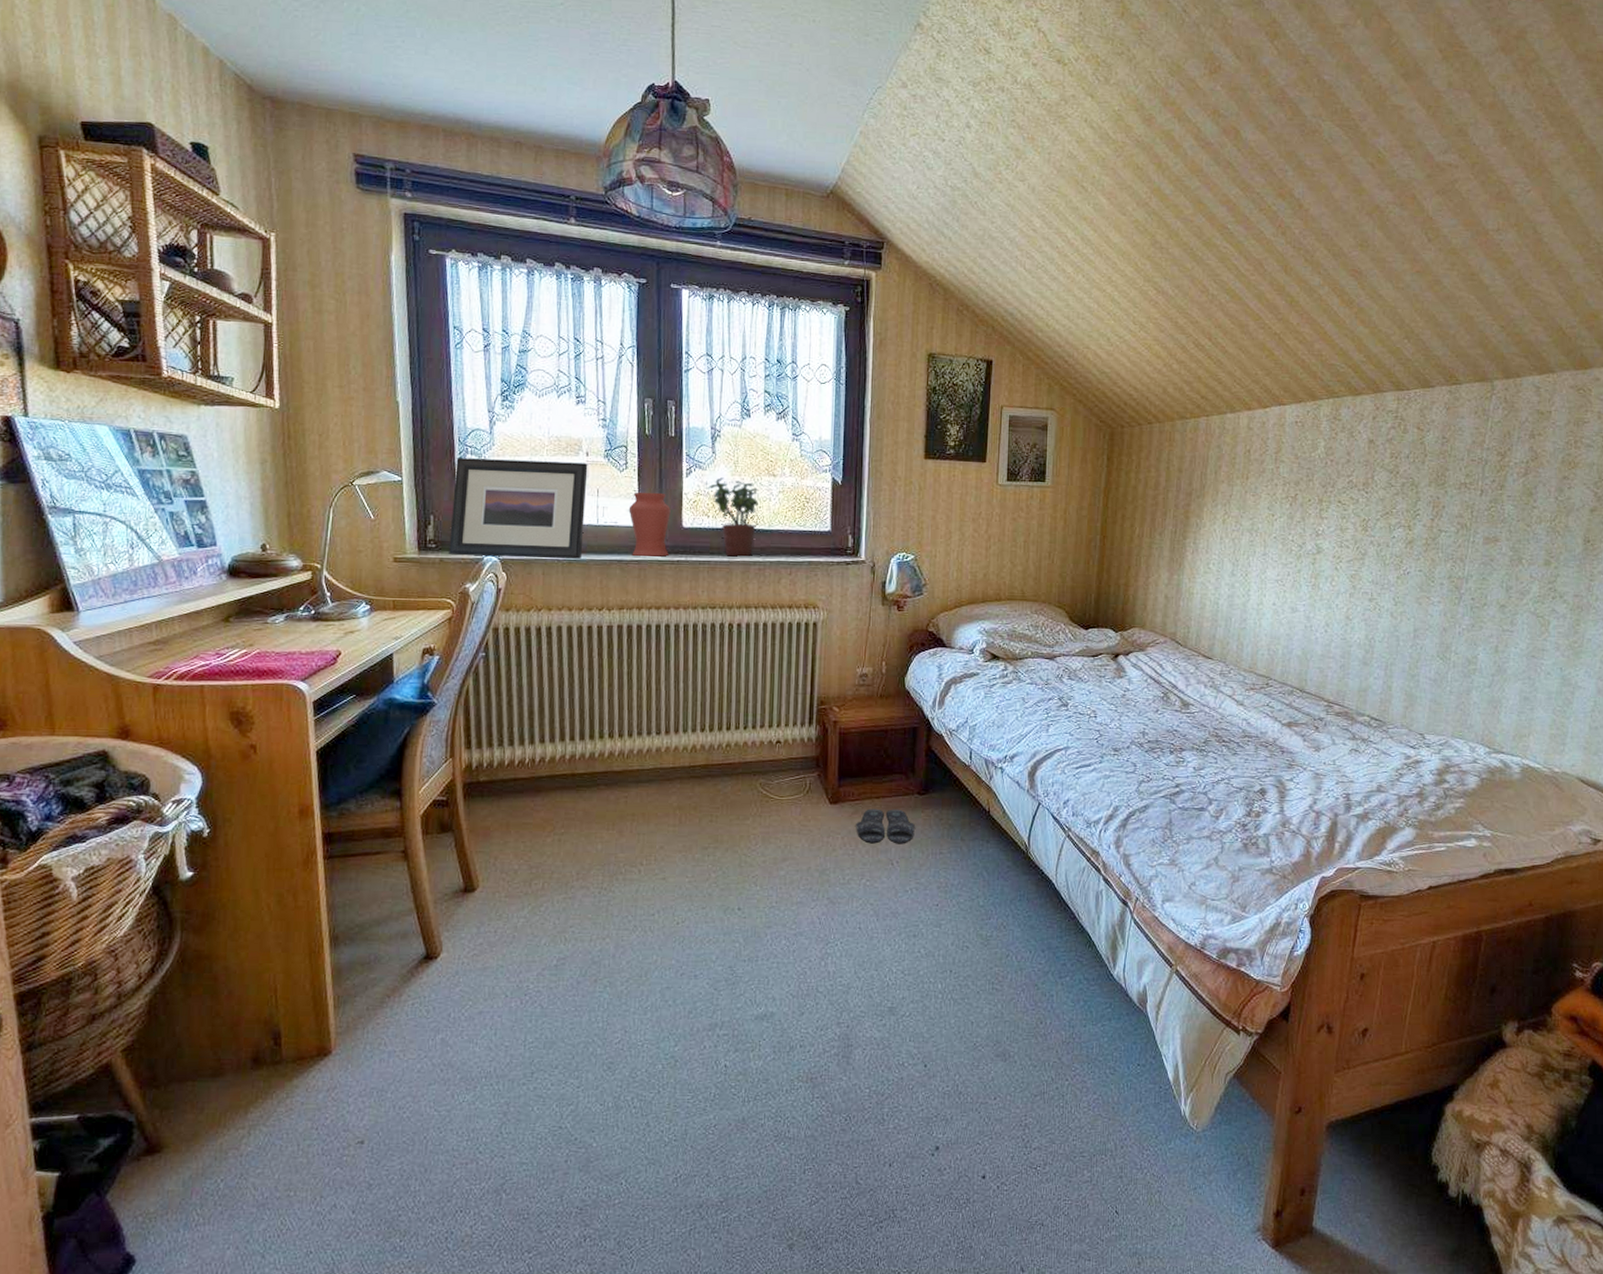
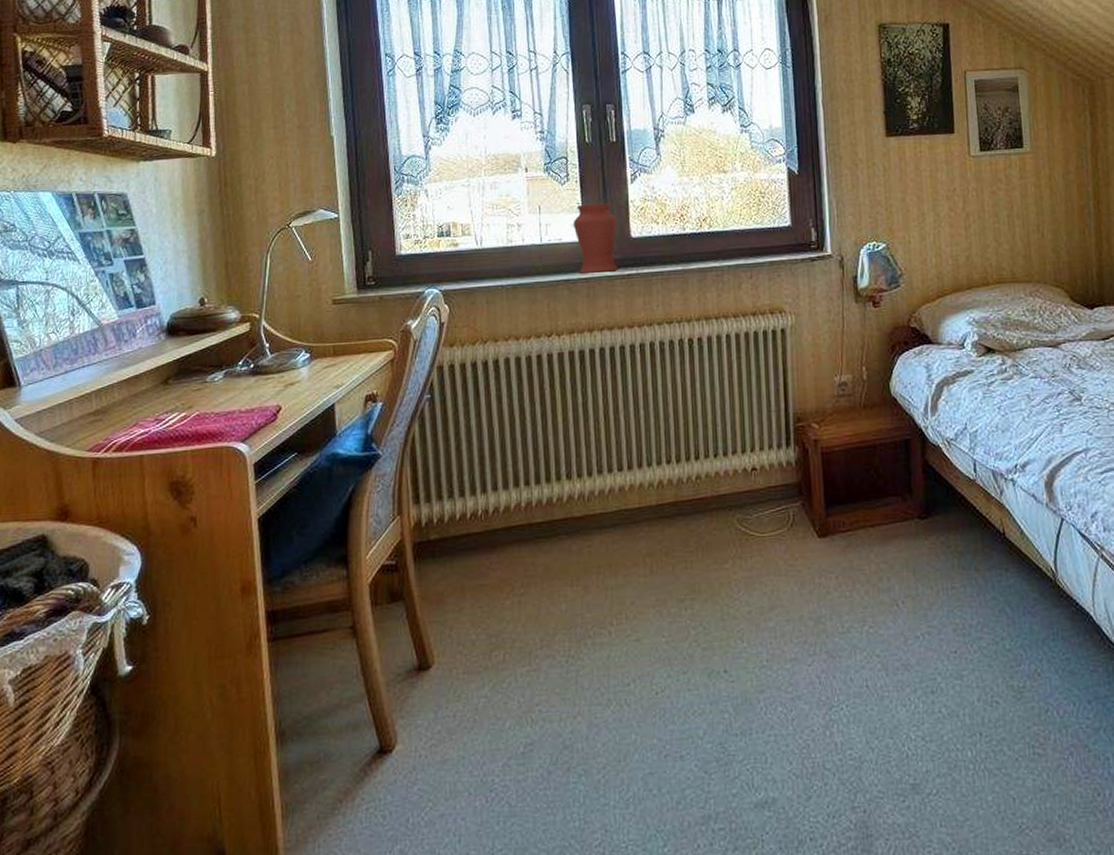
picture frame: present [449,458,588,559] -> none [389,179,528,290]
potted plant: present [708,477,758,557] -> none [655,180,710,265]
slippers: present [856,808,915,844] -> none [850,538,920,582]

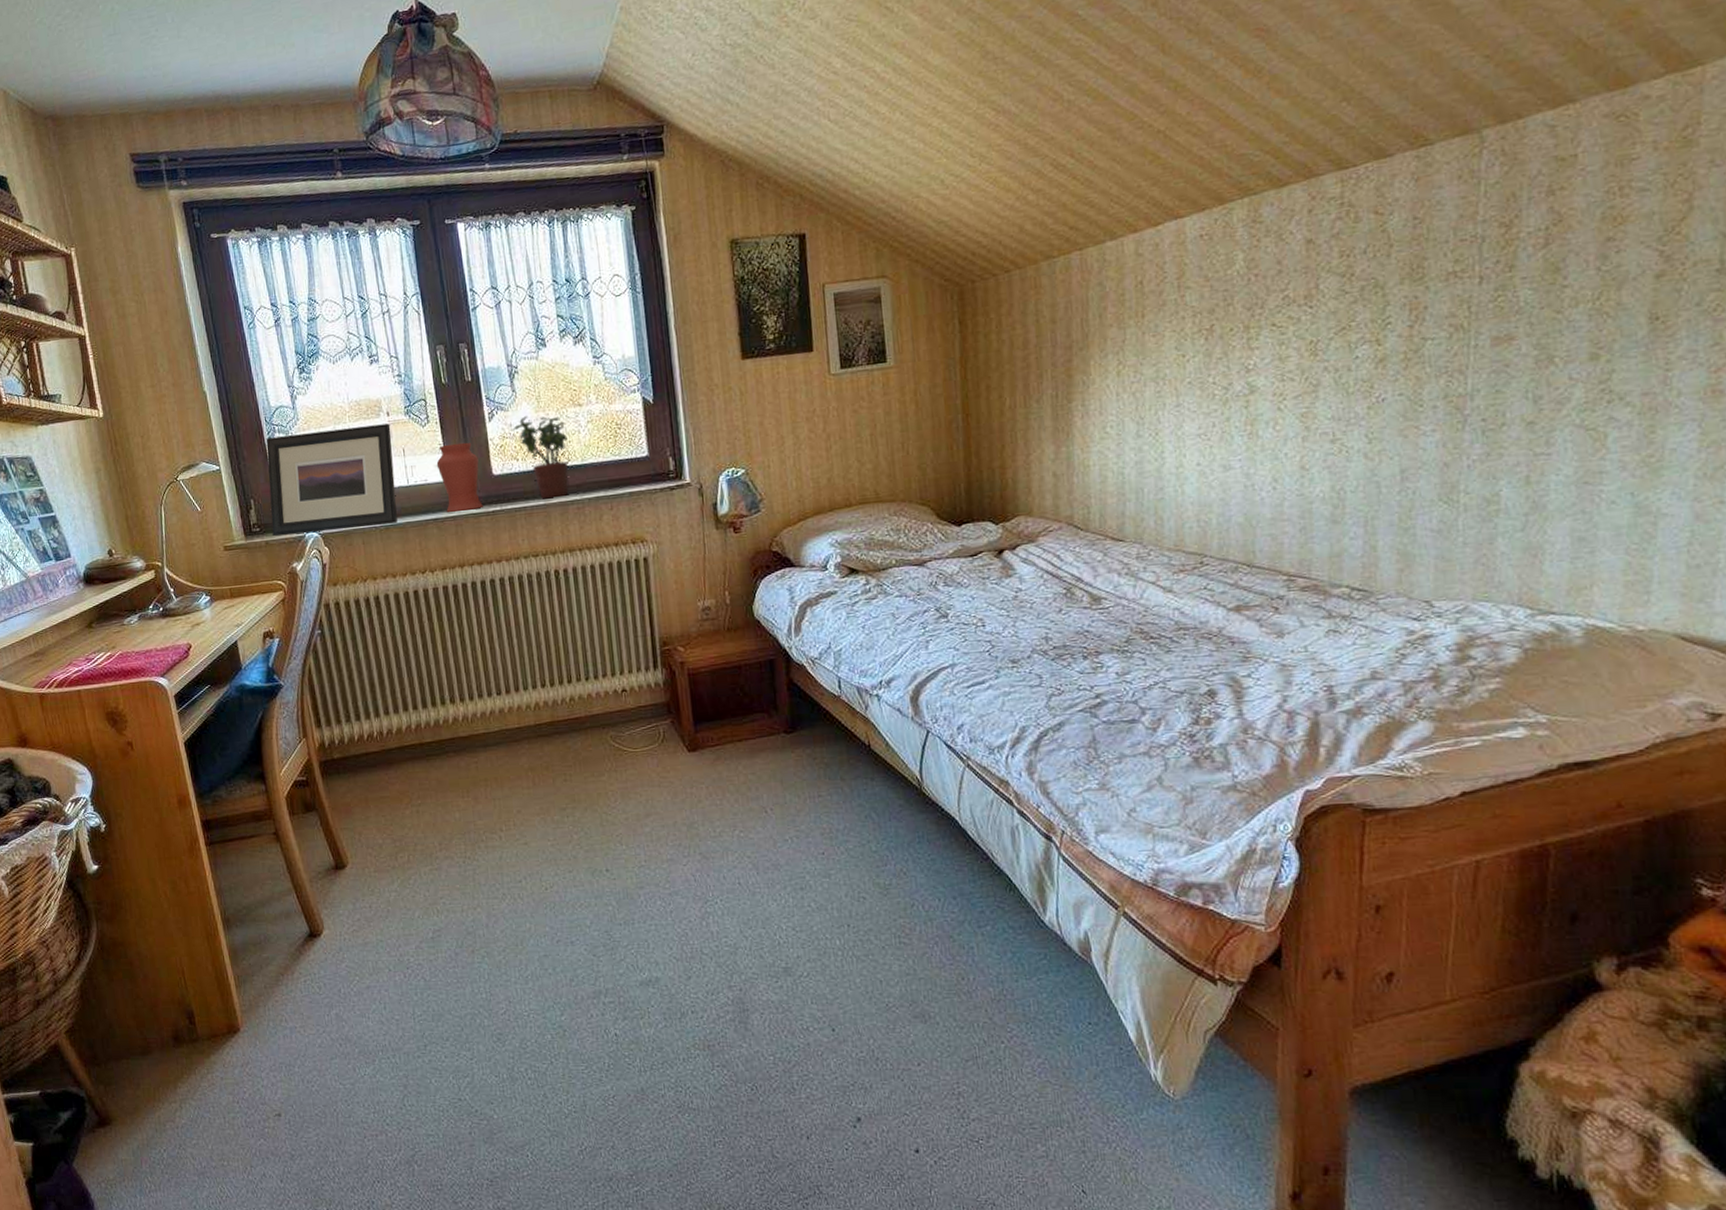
picture frame: none [389,179,528,290] -> present [266,423,398,536]
potted plant: none [655,180,710,265] -> present [513,416,569,499]

